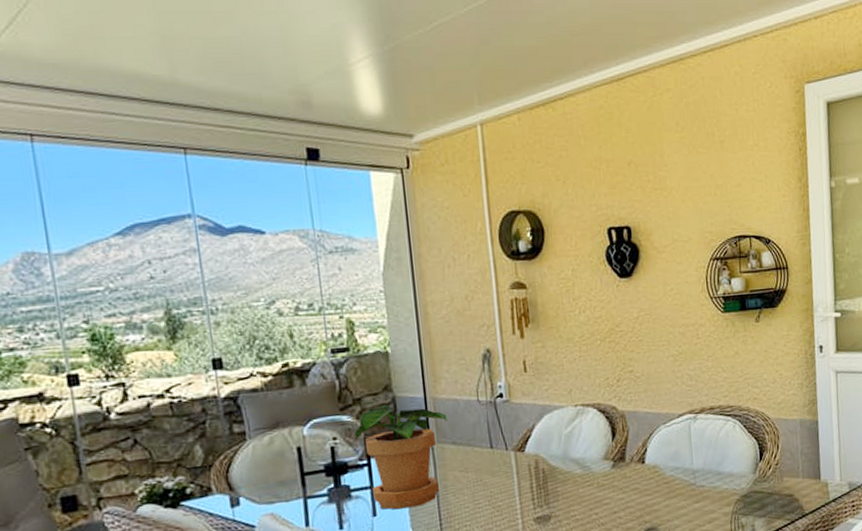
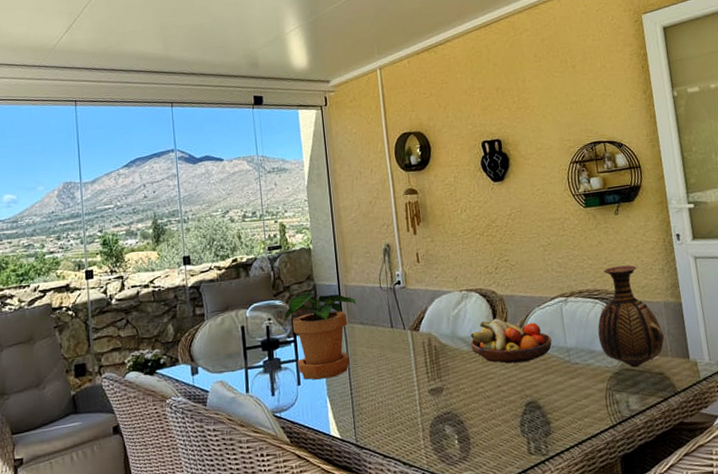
fruit bowl: none [584,437,677,488] -> present [470,319,552,364]
vase: none [727,379,797,490] -> present [597,265,665,368]

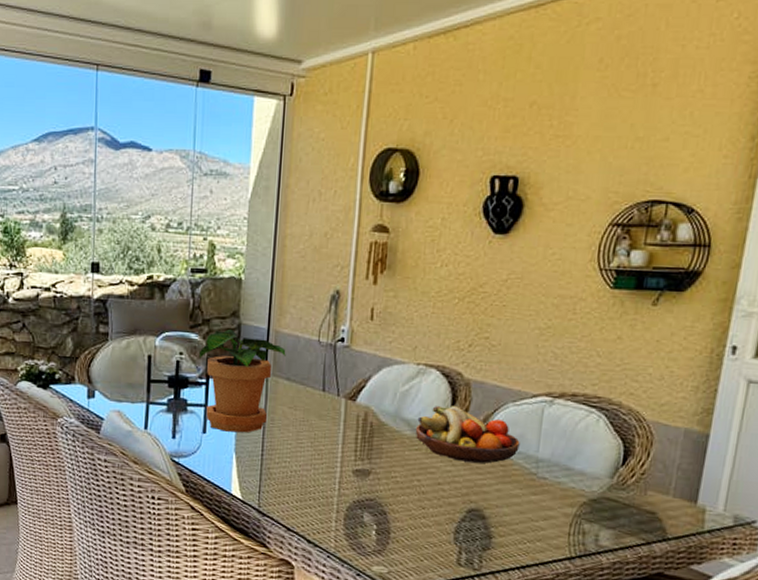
vase: present [597,265,665,368] -> none [581,371,672,499]

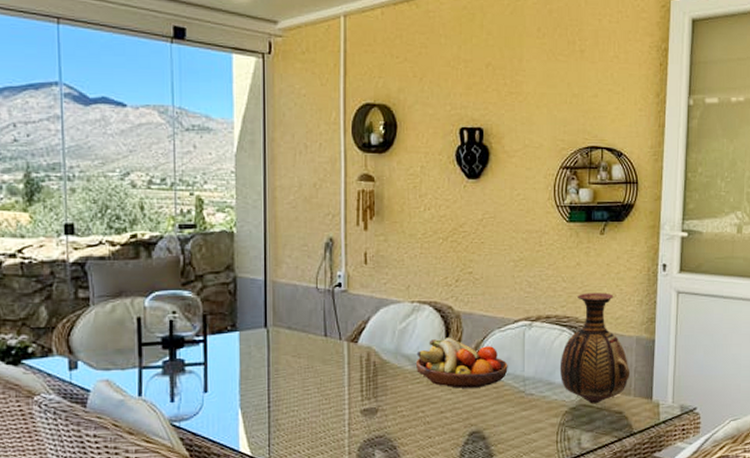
potted plant: present [200,328,286,433] -> none [195,283,285,388]
vase: none [581,371,672,499] -> present [559,292,631,404]

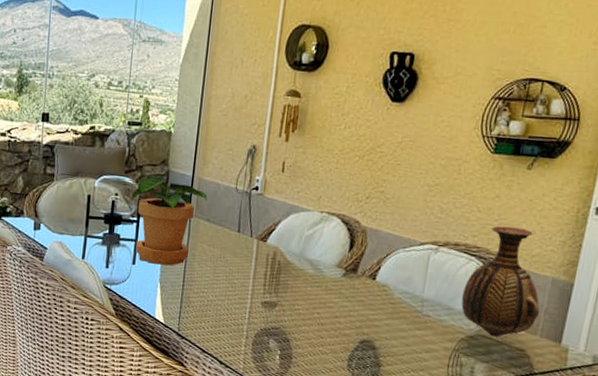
potted plant: none [195,283,285,388] -> present [132,174,208,266]
fruit bowl: present [415,338,508,388] -> none [317,249,408,301]

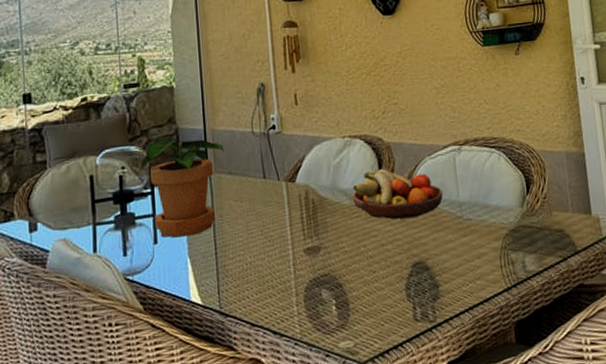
fruit bowl: none [317,249,408,301] -> present [352,169,443,220]
vase: present [461,226,540,337] -> none [493,110,566,225]

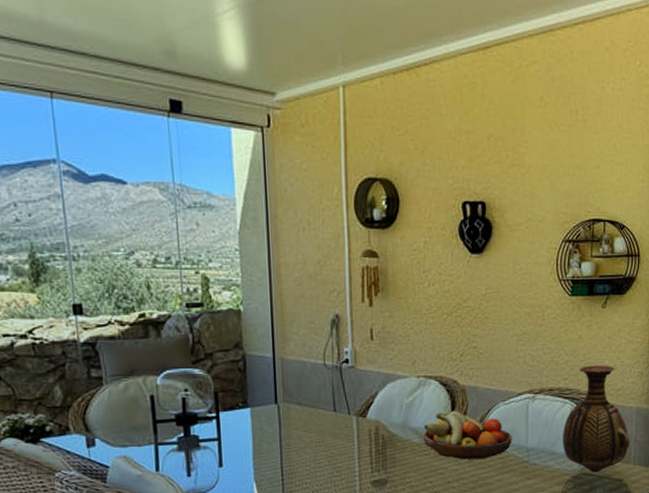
potted plant: present [142,135,225,238] -> none [206,360,294,462]
vase: none [493,110,566,225] -> present [562,365,631,473]

